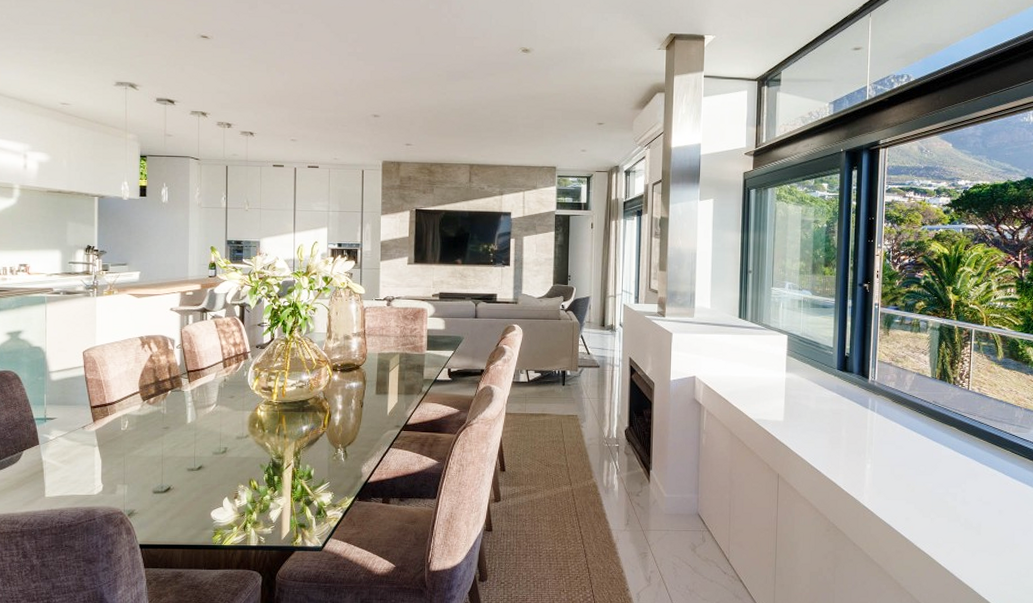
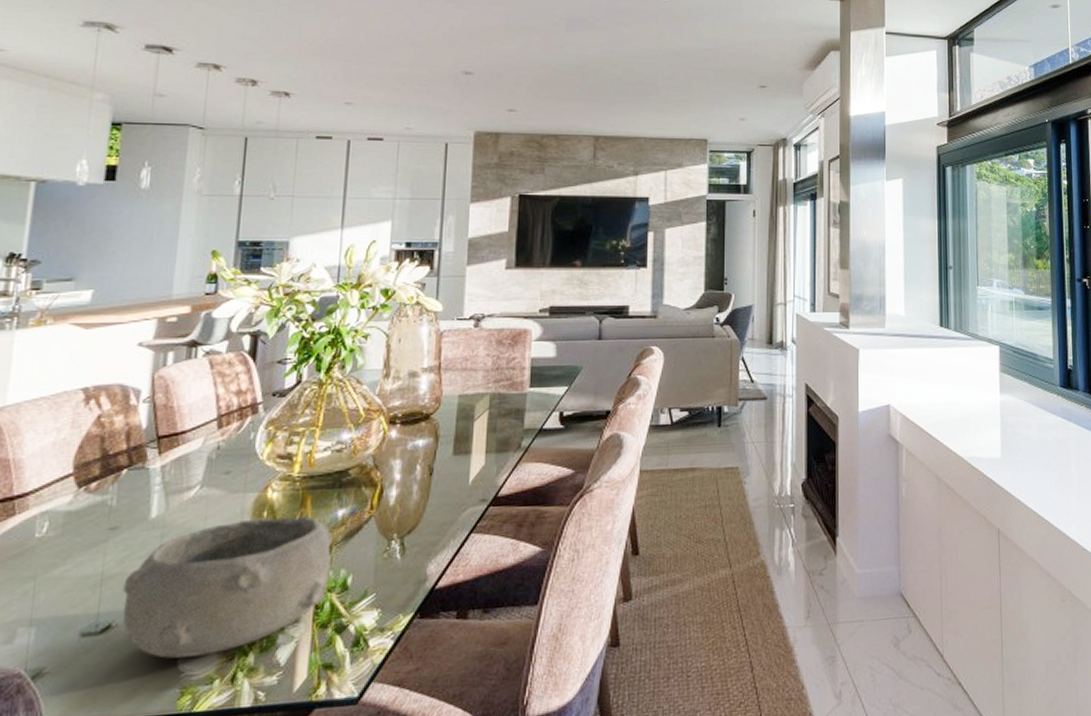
bowl: none [175,428,301,512] -> present [122,516,332,659]

